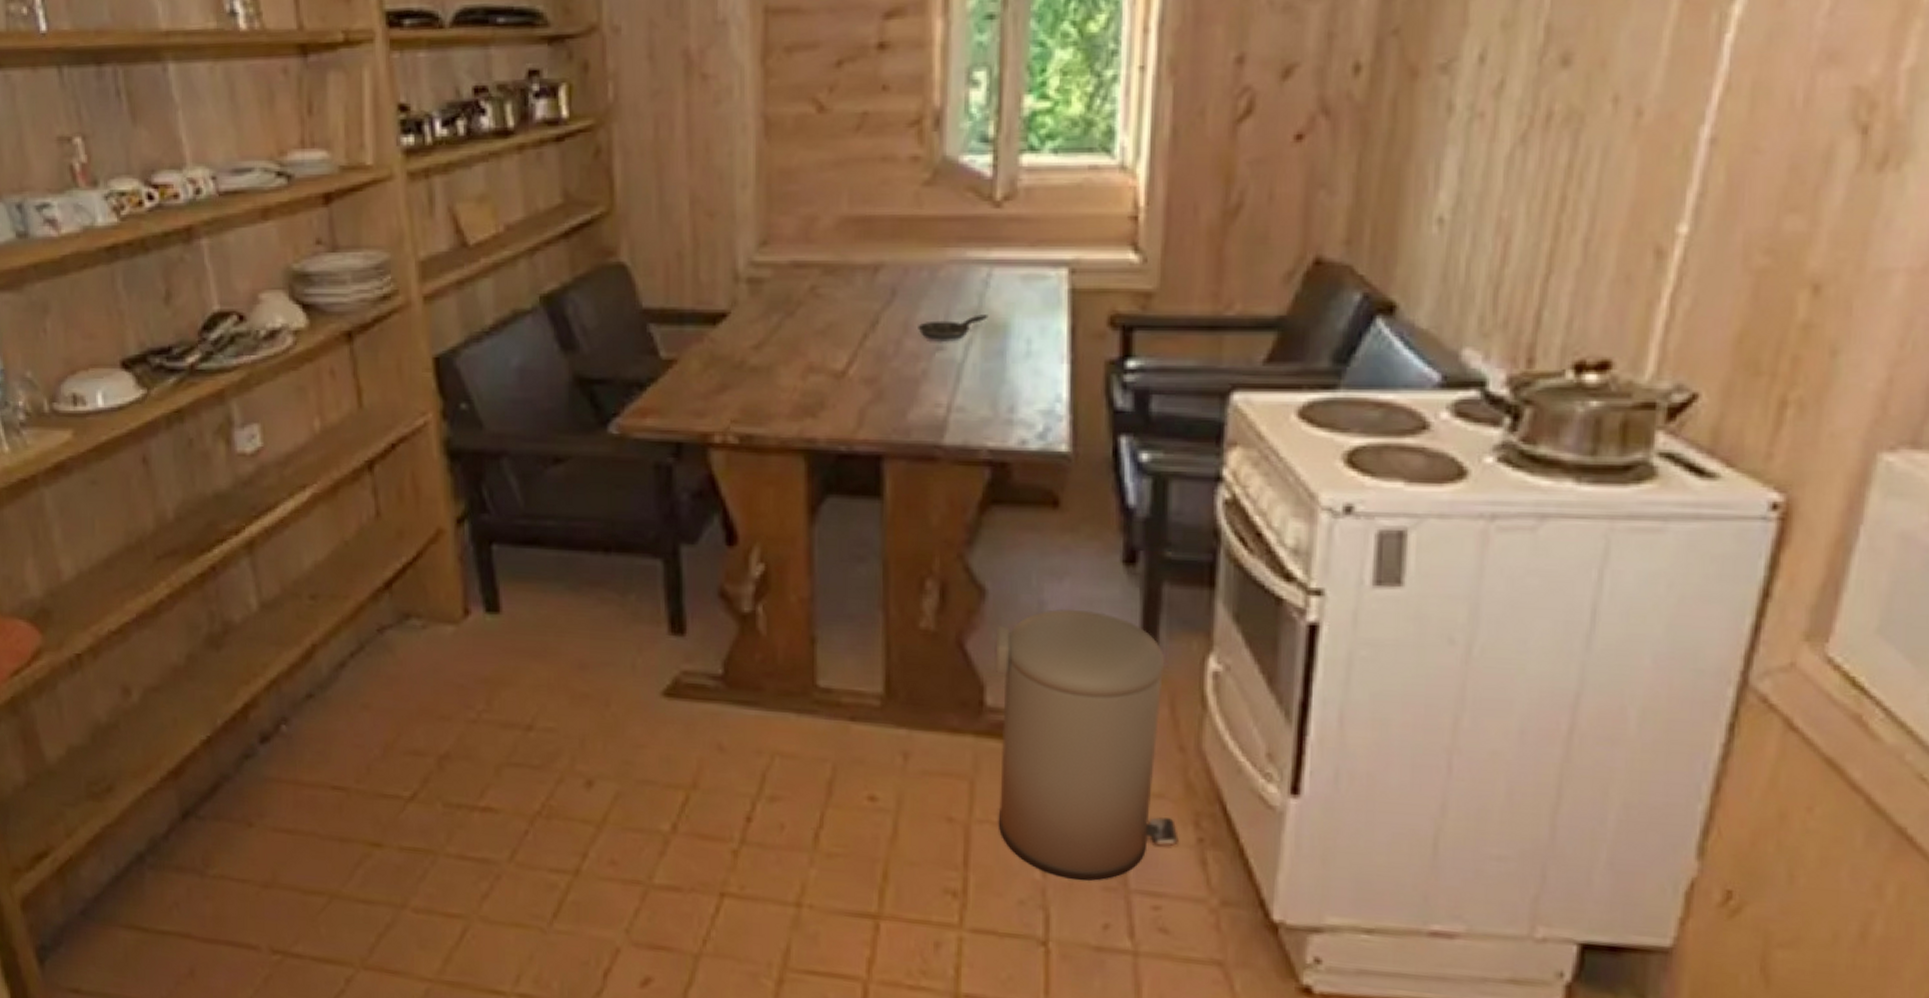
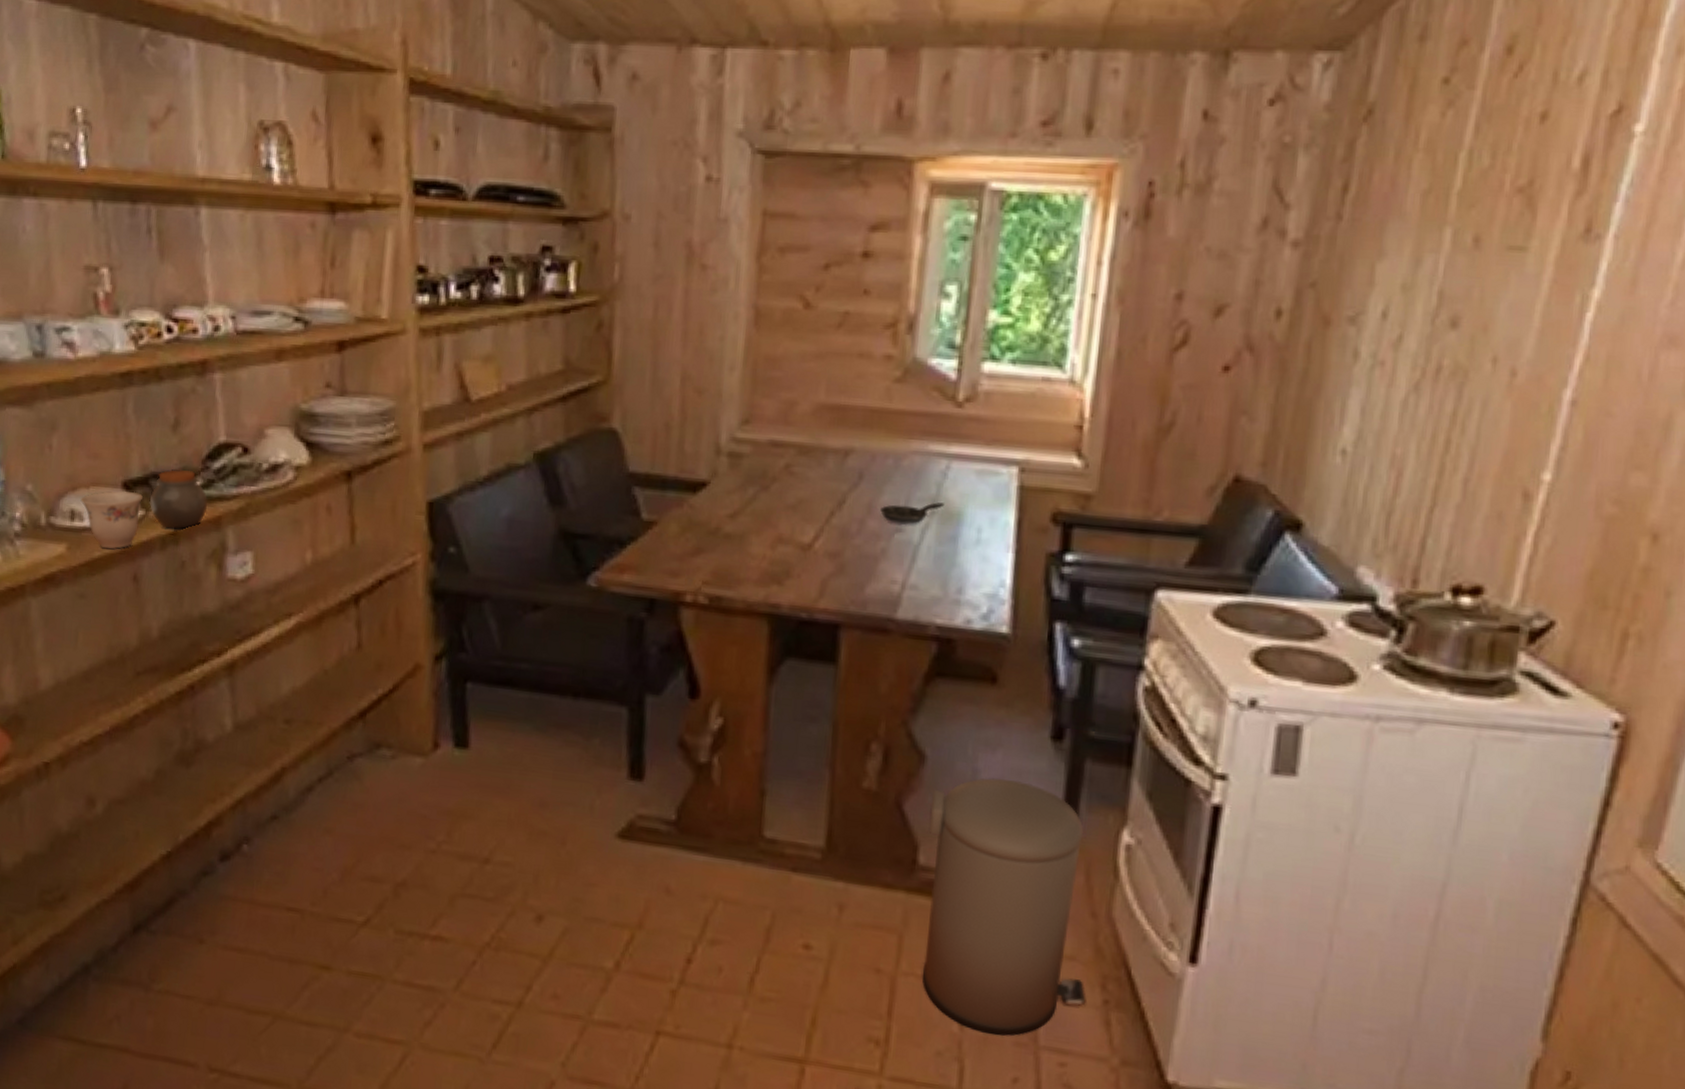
teacup: none [81,370,144,431] -> present [80,491,144,549]
jar: none [149,343,209,406] -> present [149,469,209,529]

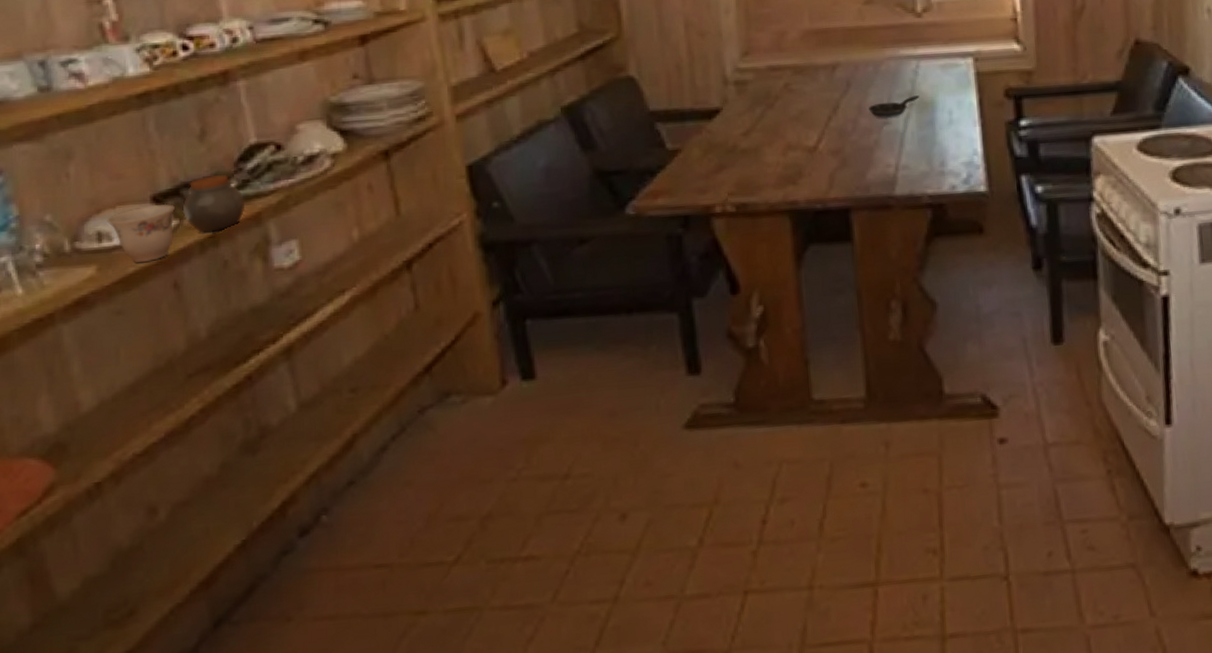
pedal bin: present [923,778,1086,1037] -> none [946,308,1094,522]

